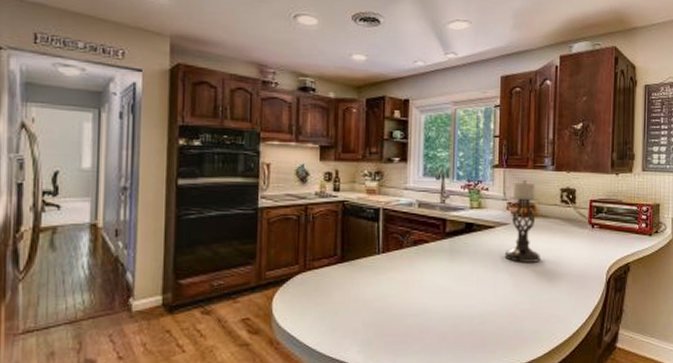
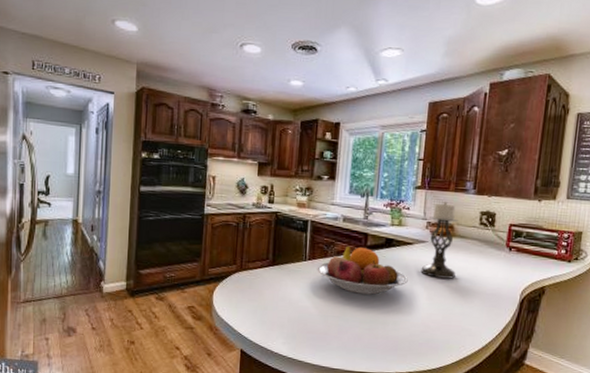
fruit bowl: none [392,234,492,287] -> present [317,245,408,295]

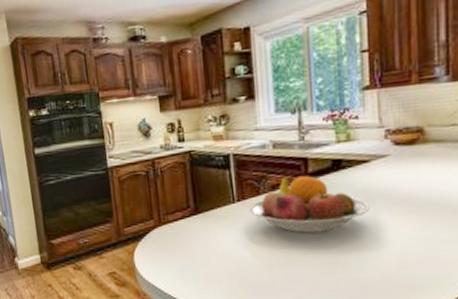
candle holder: present [420,202,458,279] -> none [385,99,435,200]

